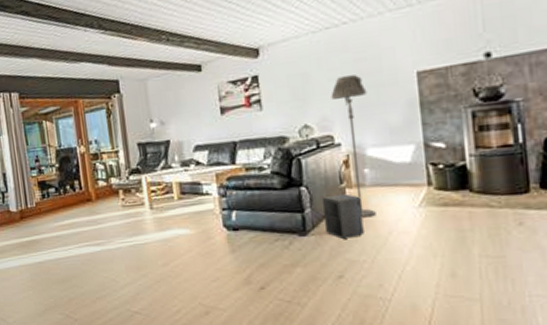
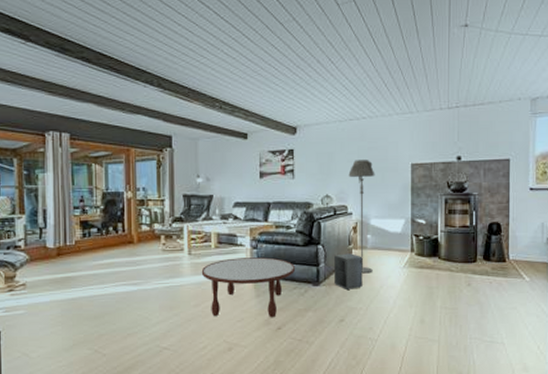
coffee table: none [166,205,276,276] -> present [201,257,296,317]

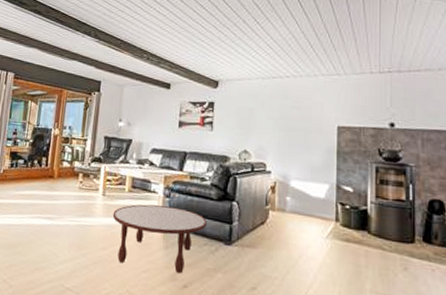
speaker: present [334,253,363,291] -> none [248,213,280,256]
floor lamp: present [348,160,375,274] -> none [269,117,298,240]

